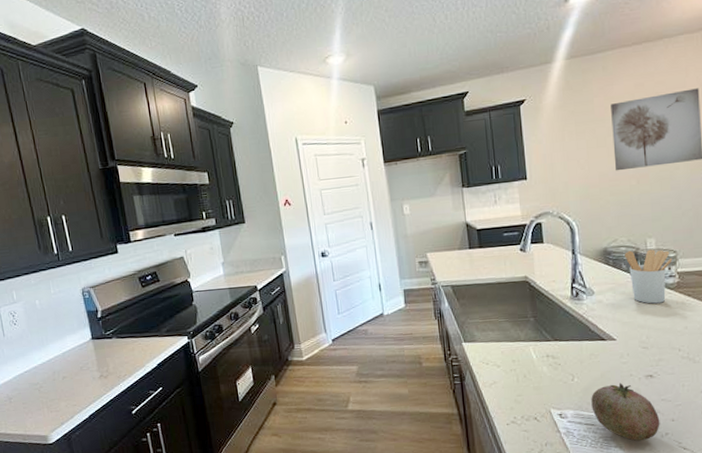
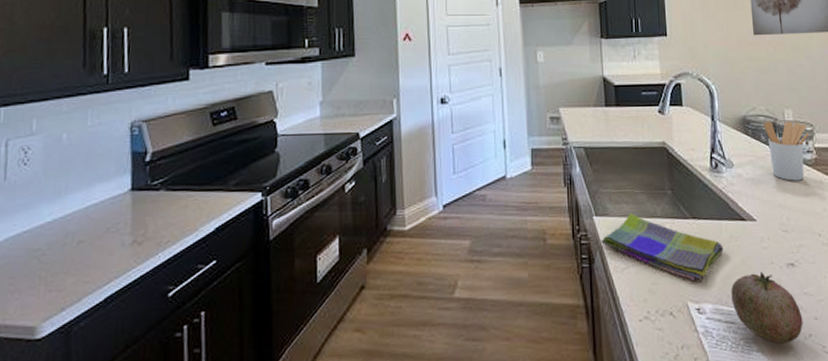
dish towel: none [470,339,584,393] -> present [601,213,724,282]

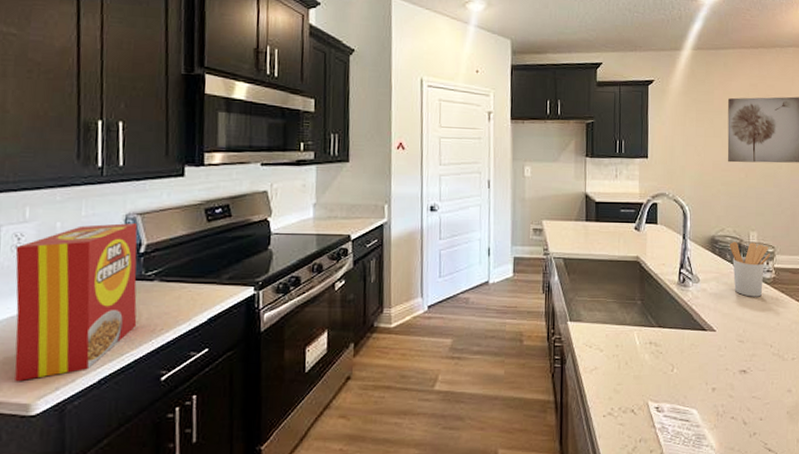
cereal box: none [20,130,143,304] -> present [14,222,138,382]
dish towel: present [601,213,724,282] -> none [573,320,684,383]
fruit: present [731,271,803,345] -> none [688,376,749,441]

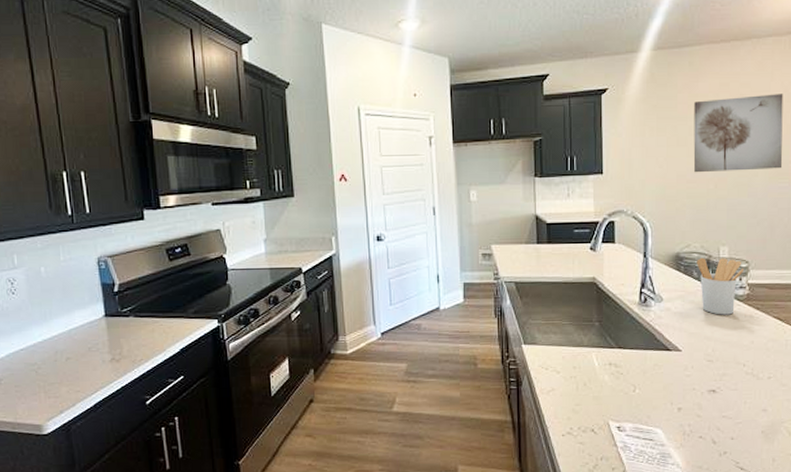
cereal box: present [14,222,138,382] -> none [10,264,120,407]

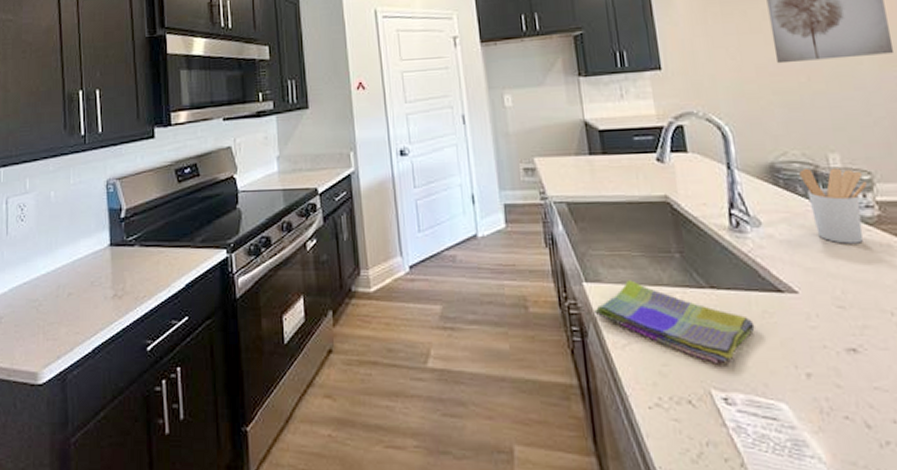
dish towel: none [529,343,647,404] -> present [594,280,755,365]

